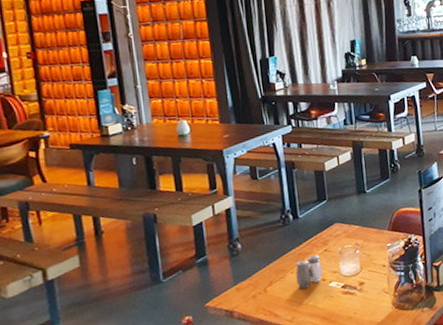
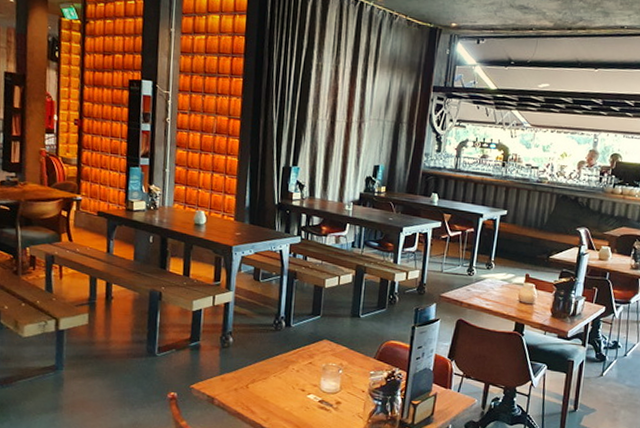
salt and pepper shaker: present [295,254,323,289] -> none [277,364,304,394]

